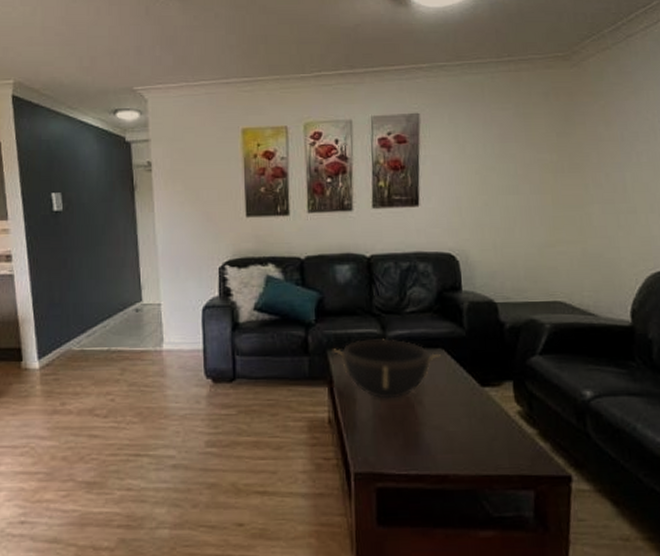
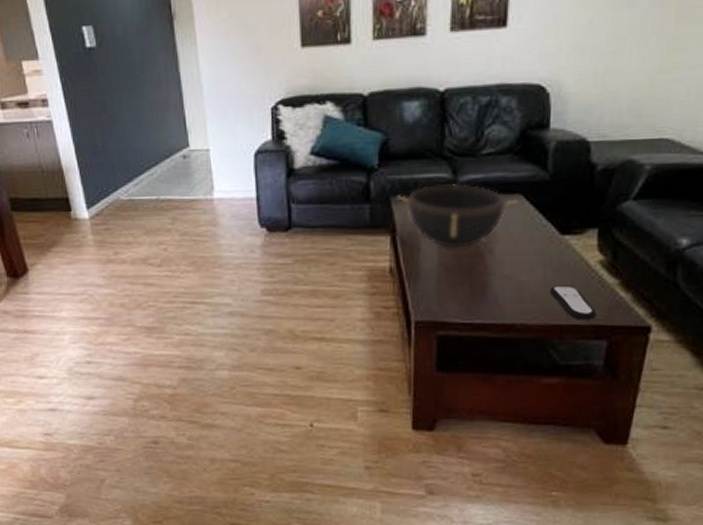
remote control: none [477,435,521,470] -> present [550,285,597,320]

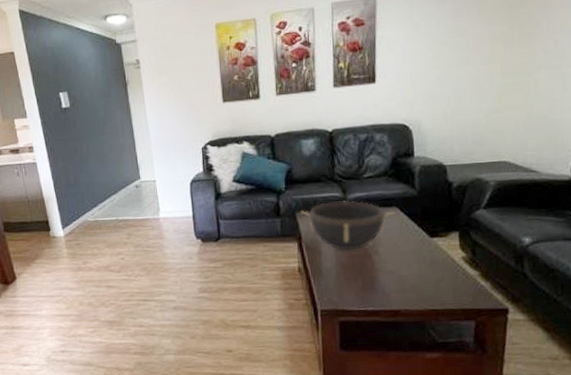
remote control: present [550,285,597,320] -> none [426,277,464,305]

